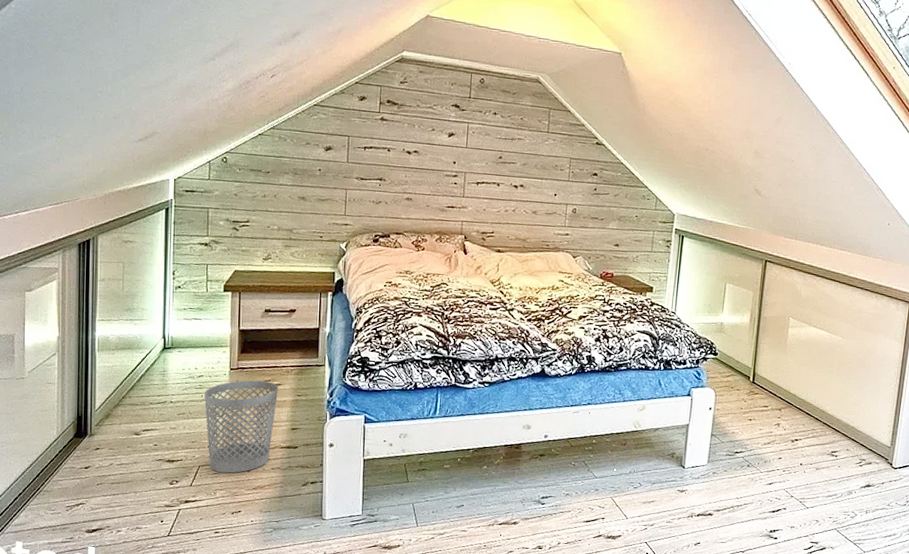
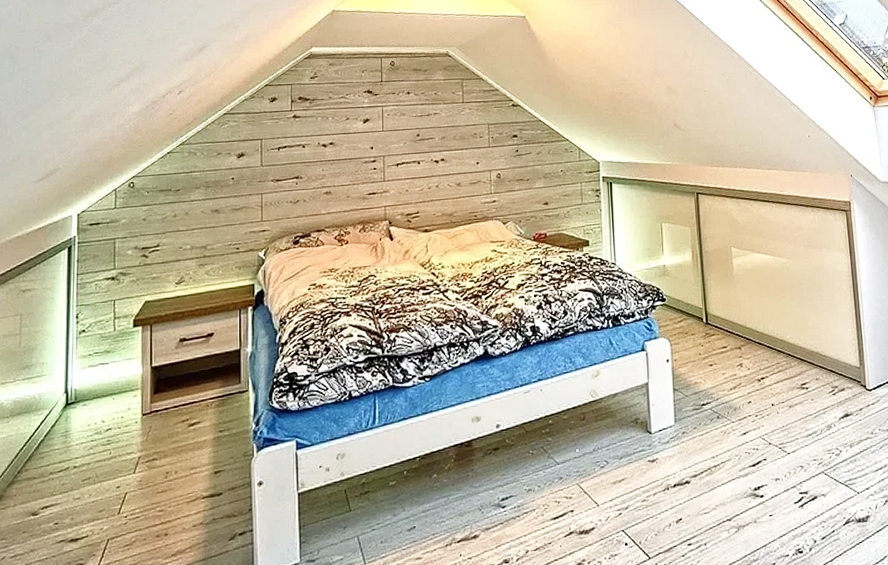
wastebasket: present [204,380,278,473] -> none [113,421,197,543]

